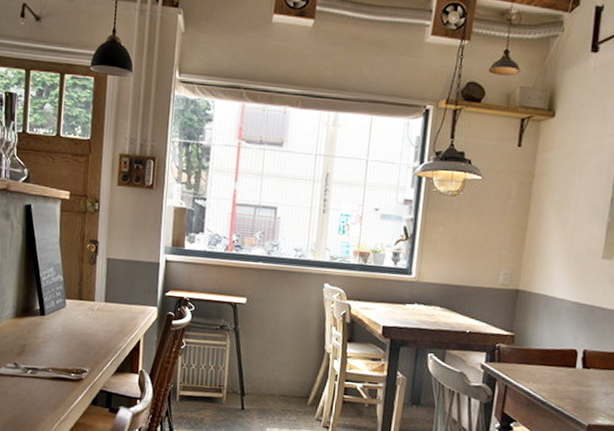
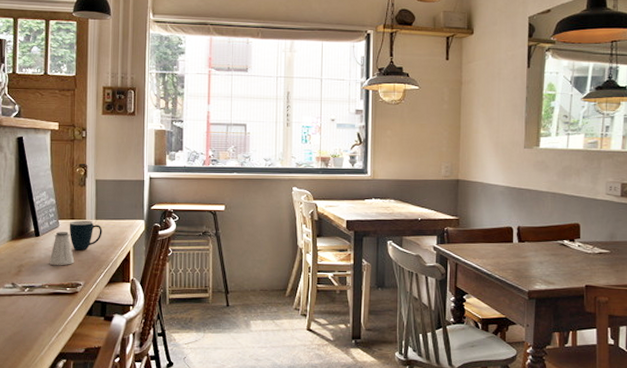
saltshaker: none [54,312,81,350] -> present [49,232,75,266]
mug: none [76,301,112,335] -> present [69,221,102,251]

